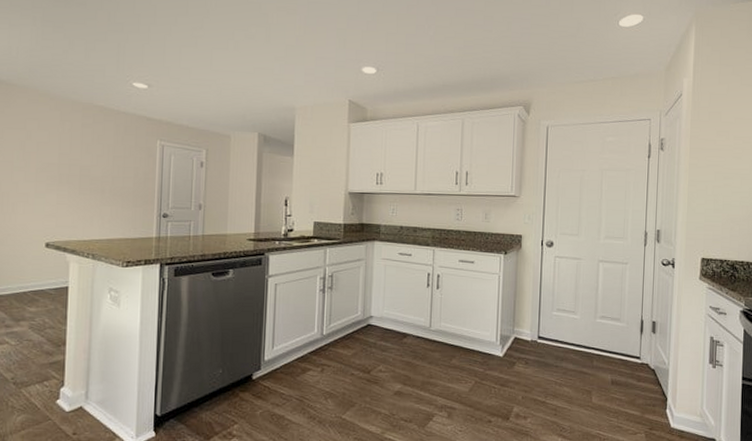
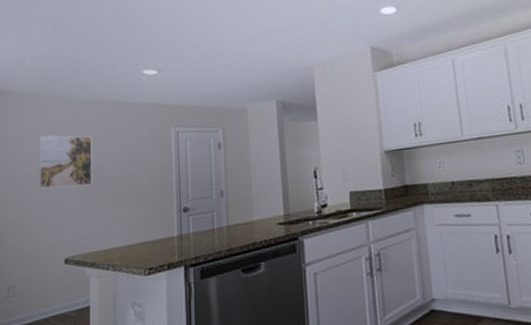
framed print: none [21,126,78,181] -> present [38,135,92,189]

